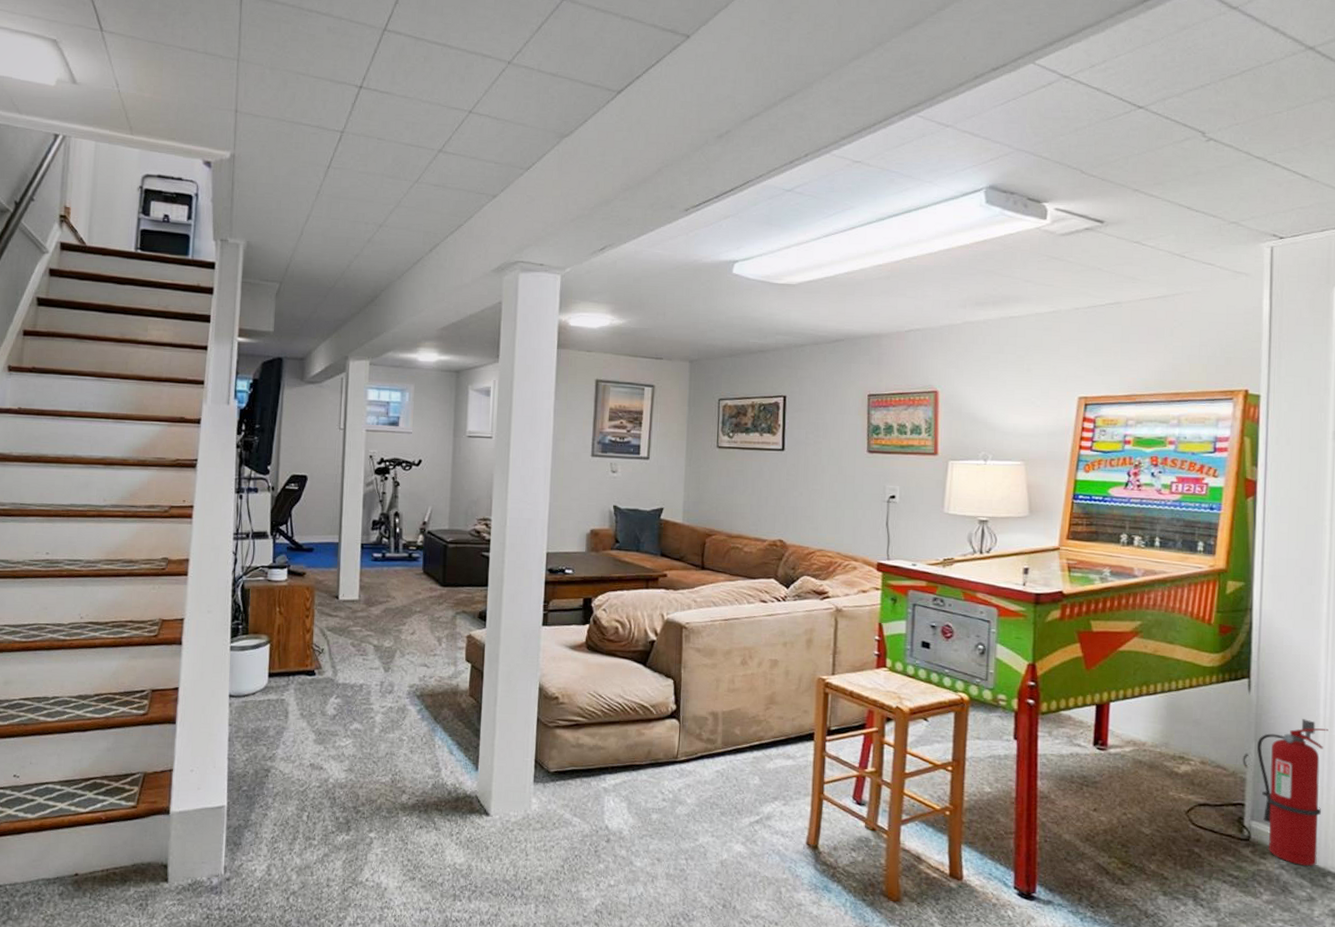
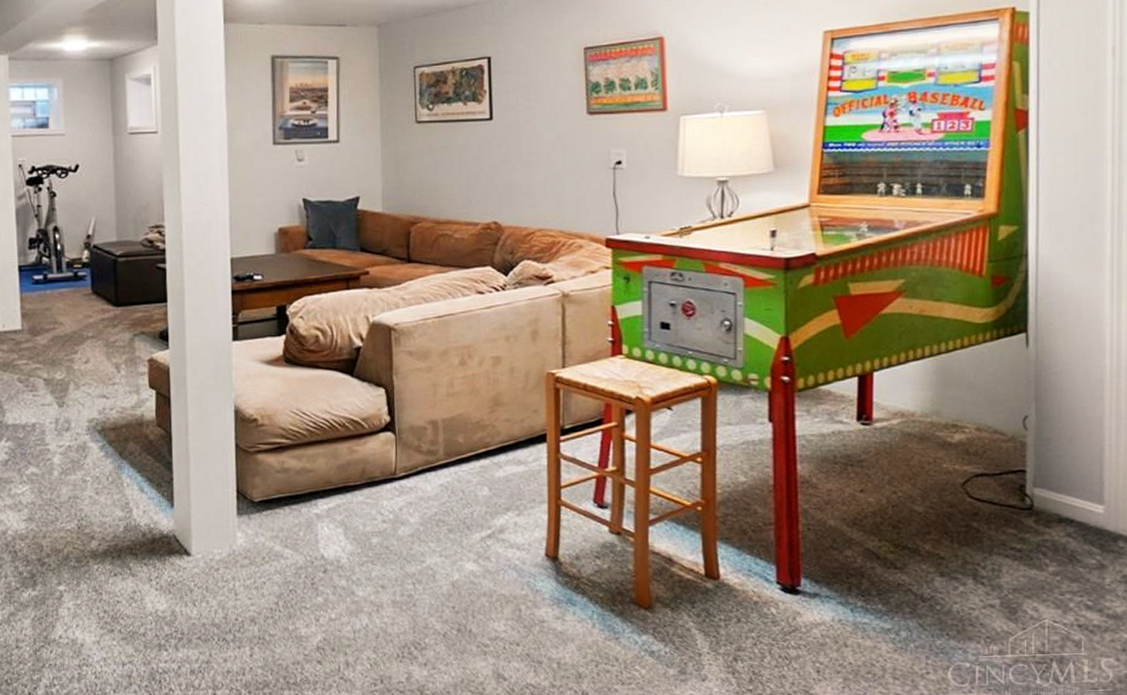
fire extinguisher: present [1257,719,1328,866] -> none [1038,372,1116,531]

